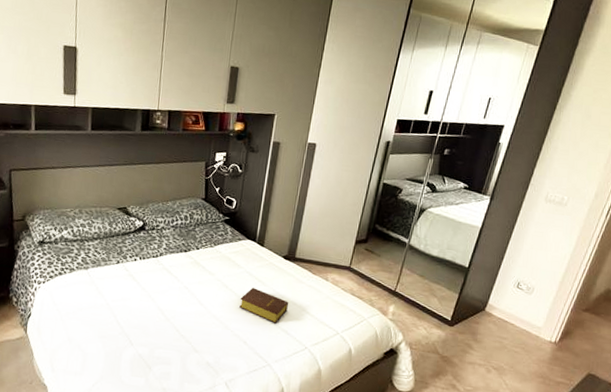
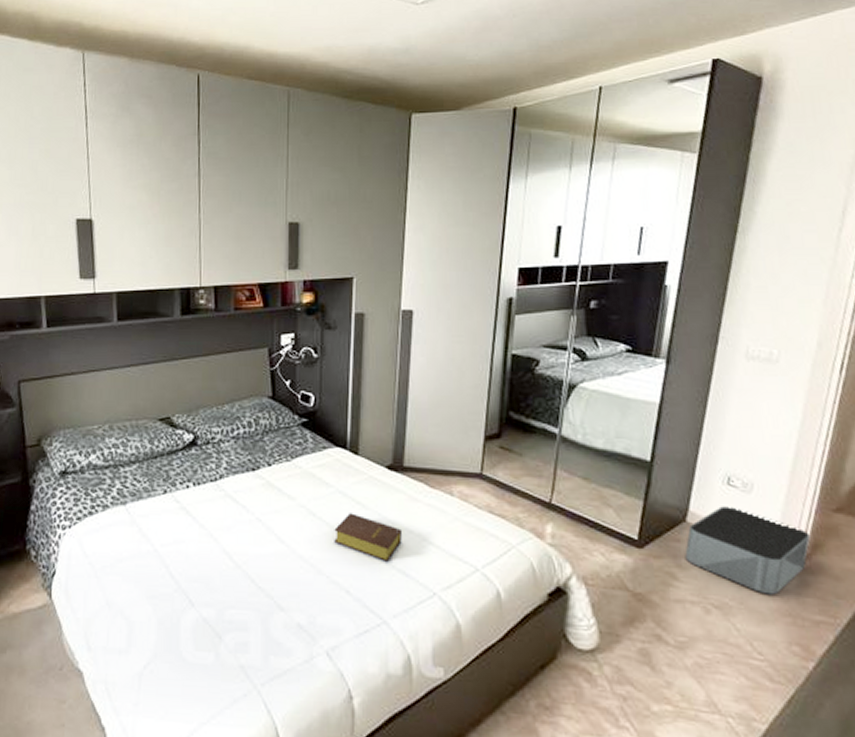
storage bin: none [480,302,565,363] -> present [685,506,811,595]

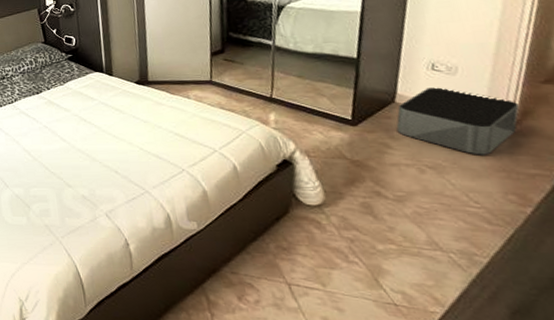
bible: present [334,513,403,562] -> none [101,117,153,149]

